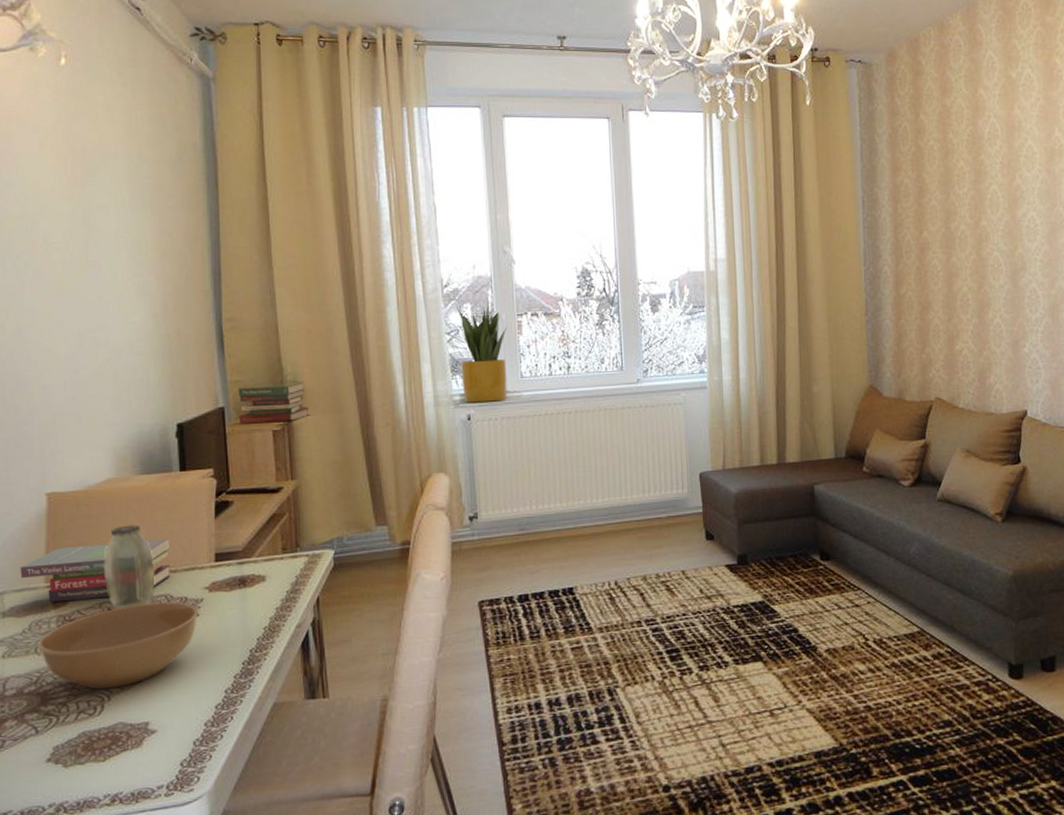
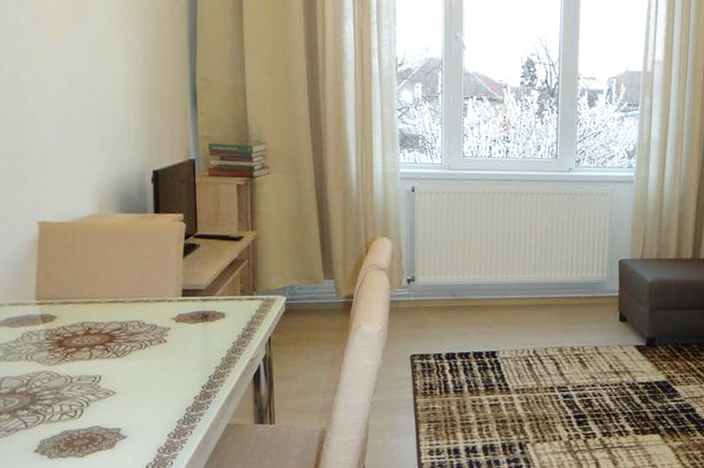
books: present [20,538,171,603] -> none [14,270,144,319]
bowl: present [37,601,199,690] -> none [28,326,166,397]
vase: present [105,524,154,610] -> none [87,256,129,330]
planter: present [455,300,507,403] -> none [408,81,453,177]

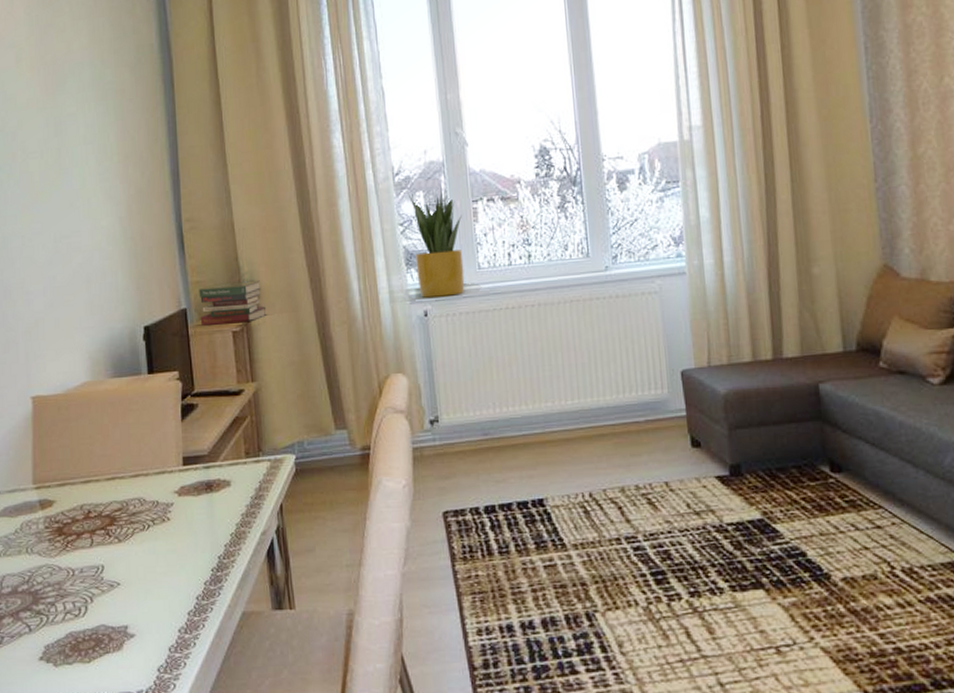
planter: none [408,81,453,177] -> present [407,186,465,298]

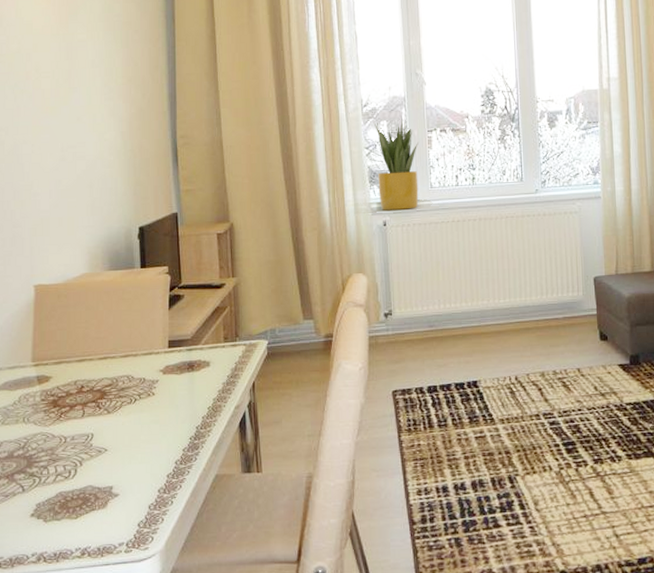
books: present [198,280,267,326] -> none [189,191,248,228]

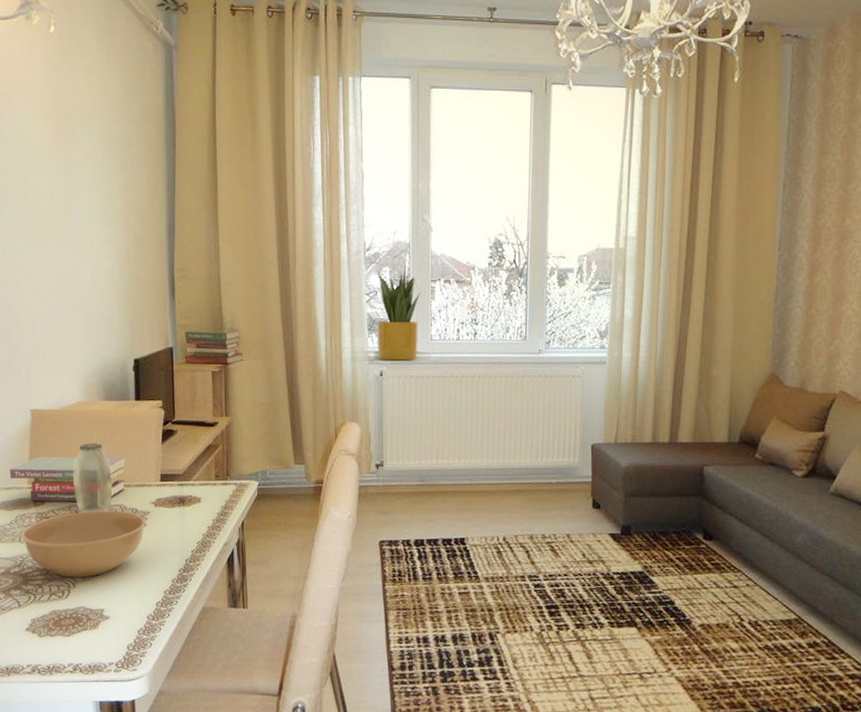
books: none [12,326,132,379] -> present [9,456,126,503]
bowl: none [24,381,155,456] -> present [21,510,146,578]
vase: none [79,314,119,388] -> present [73,442,112,513]
books: none [189,191,248,228] -> present [184,328,243,365]

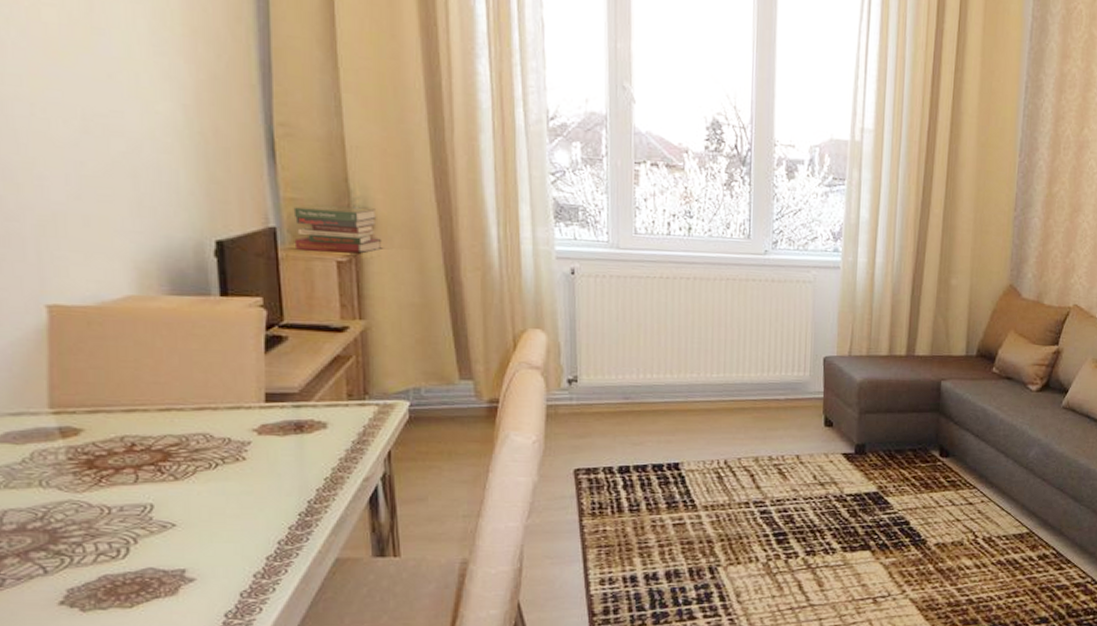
books: present [9,456,126,503] -> none [15,369,211,432]
bowl: present [21,510,146,578] -> none [41,441,246,531]
vase: present [73,442,112,513] -> none [125,351,190,446]
planter: present [375,265,421,361] -> none [563,141,622,258]

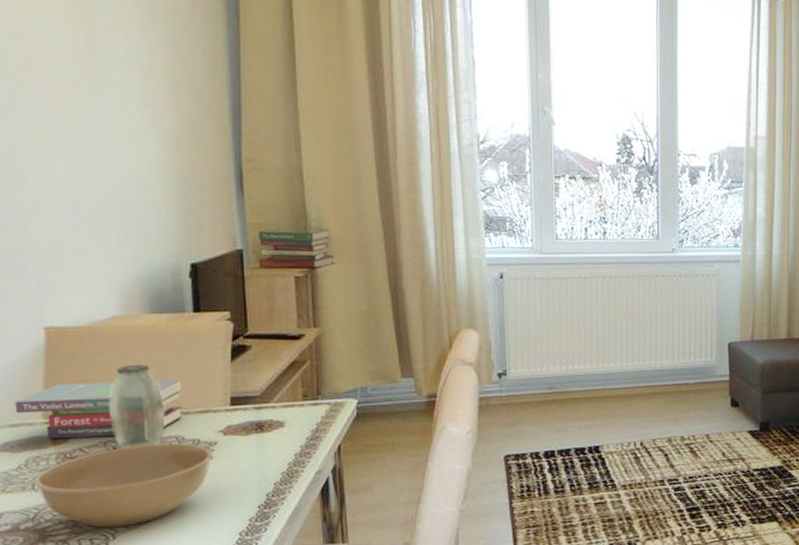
books: none [15,369,211,432] -> present [15,379,183,439]
bowl: none [41,441,246,531] -> present [34,443,212,528]
vase: none [125,351,190,446] -> present [110,364,164,450]

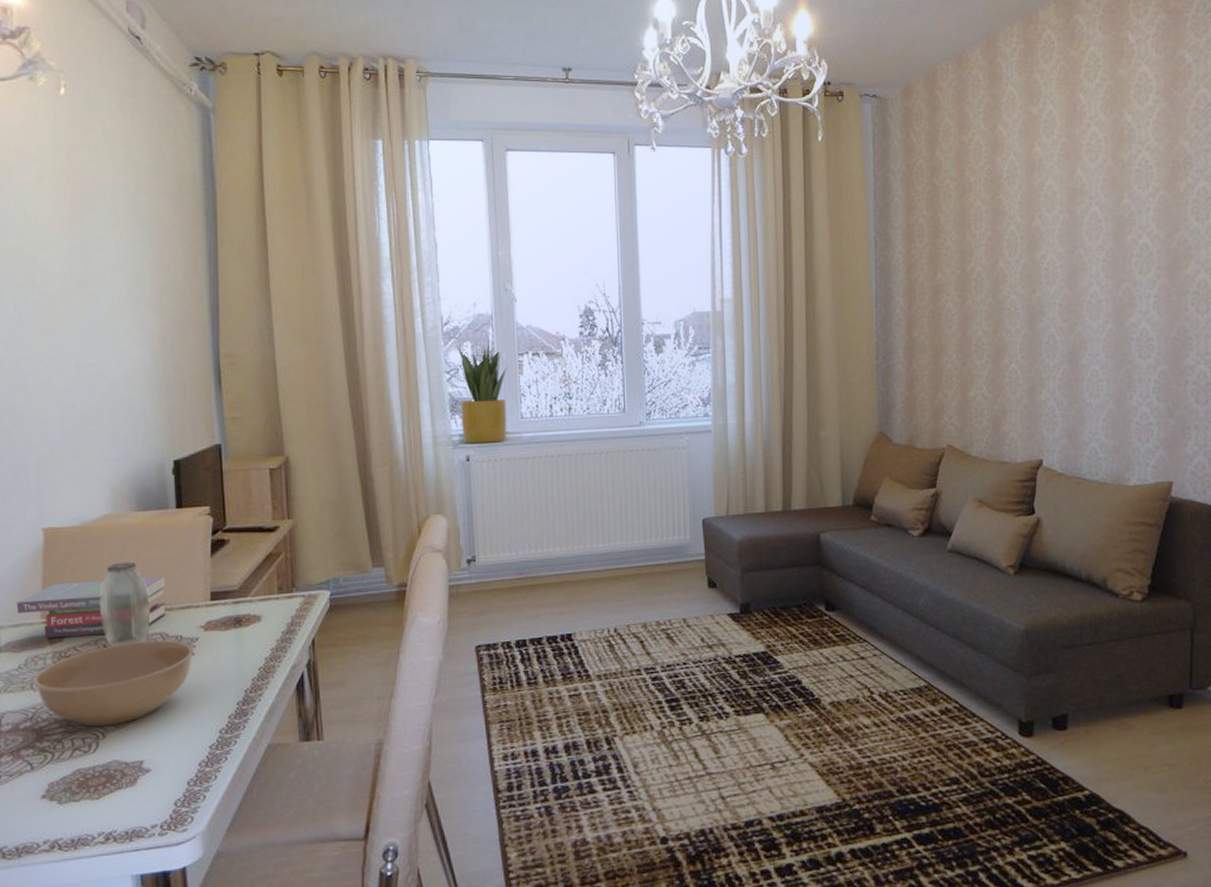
books: present [258,227,335,269] -> none [235,419,307,462]
planter: none [491,160,544,262] -> present [455,338,507,443]

